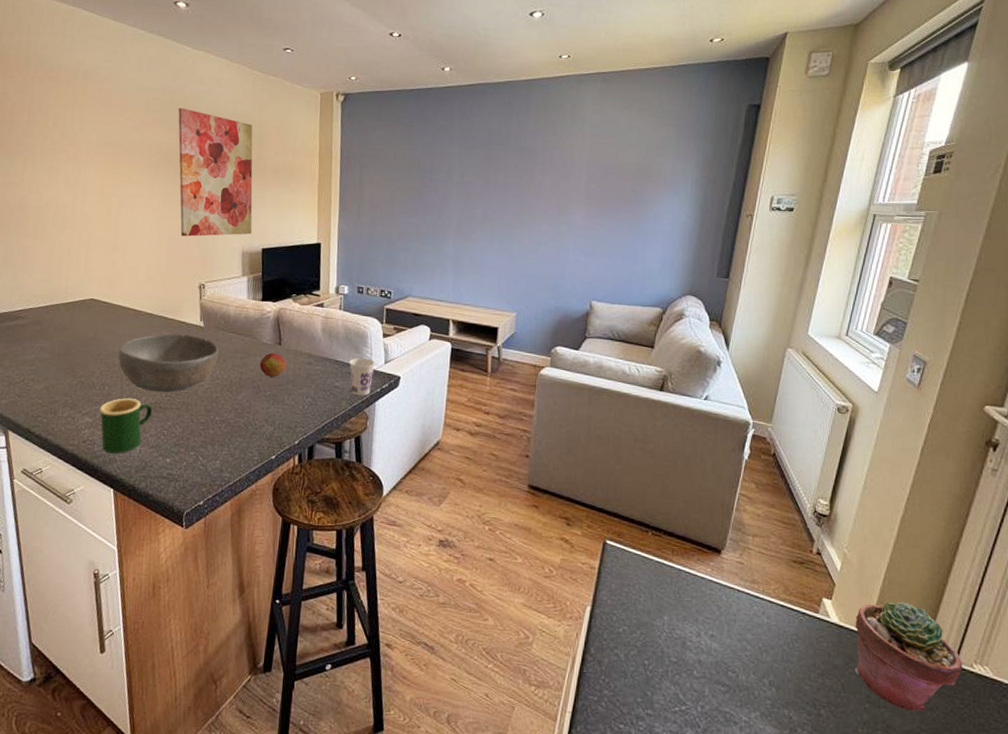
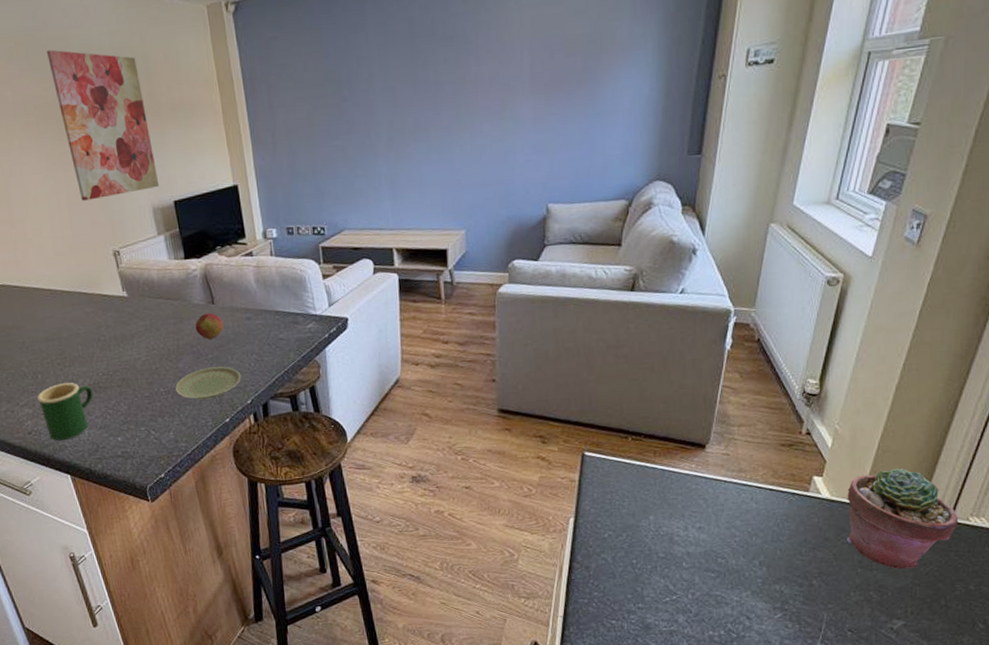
bowl: present [118,333,219,393] -> none [42,307,150,373]
plate: none [230,403,294,434] -> present [175,366,242,400]
cup: present [349,357,375,396] -> none [290,303,319,345]

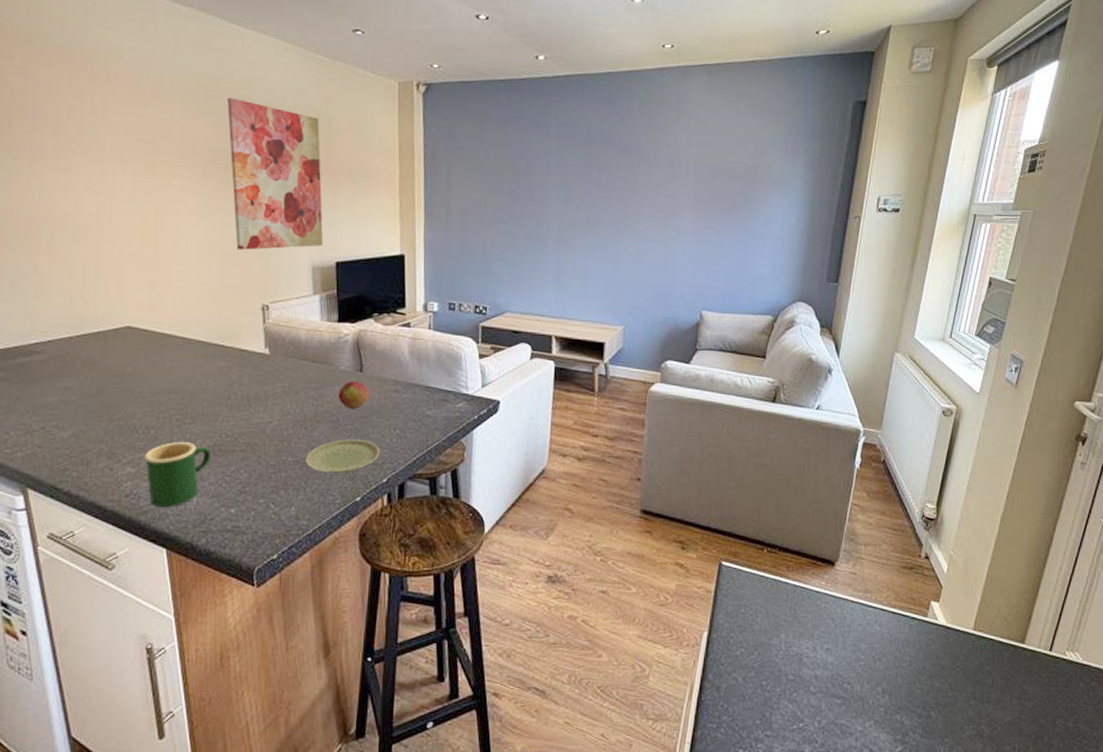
potted succulent: present [847,468,959,569] -> none [961,598,1057,702]

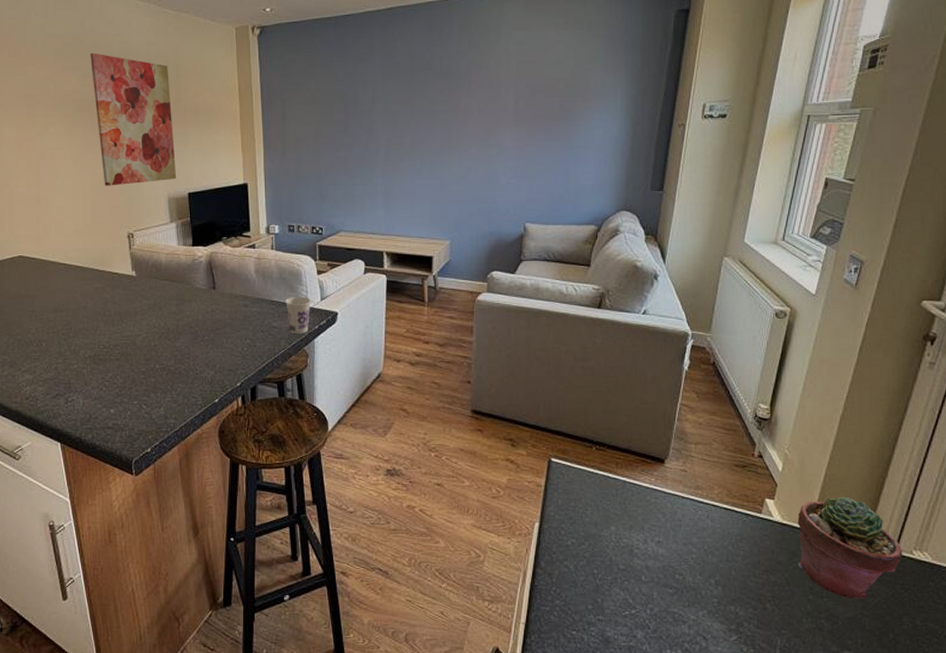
mug: present [144,442,211,508] -> none [39,353,92,409]
plate: present [306,439,380,474] -> none [171,349,234,379]
apple: present [338,380,369,409] -> none [195,297,222,322]
cup: none [442,382,471,425] -> present [285,296,311,335]
potted succulent: none [961,598,1057,702] -> present [797,497,903,598]

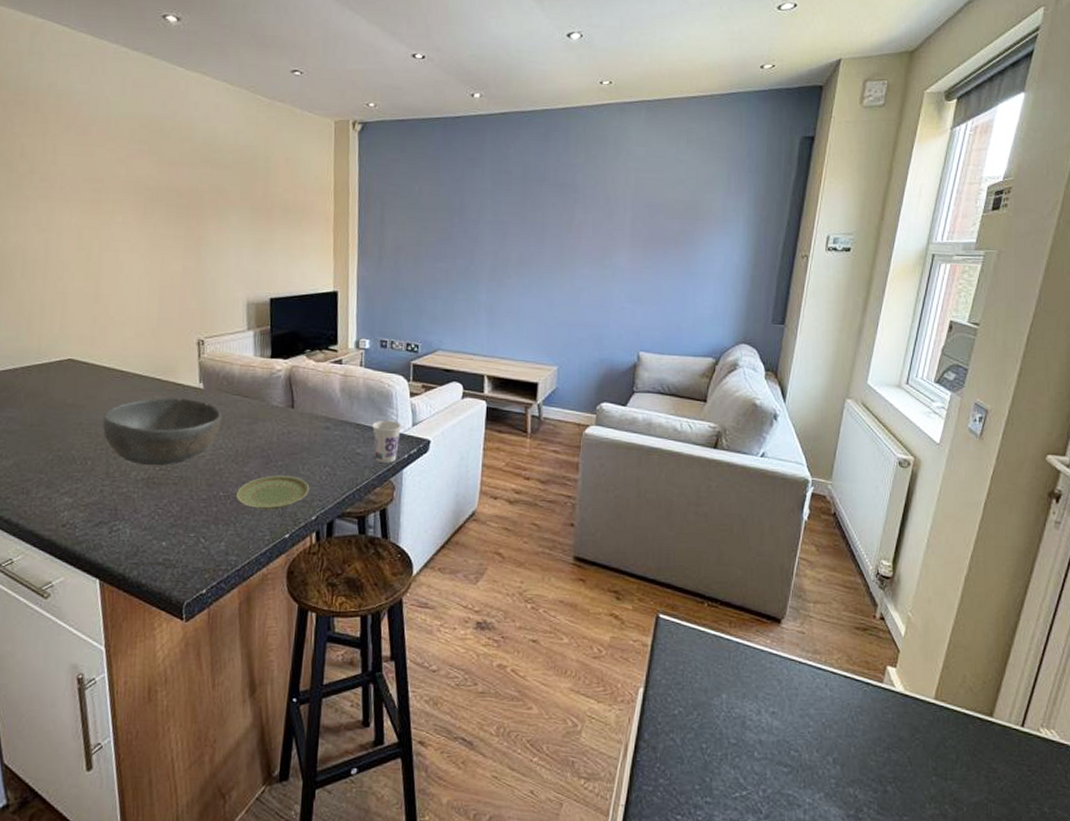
bowl: none [52,285,153,345] -> present [102,397,222,466]
wall art: present [90,53,177,186] -> none [169,137,259,286]
plate: none [171,349,234,379] -> present [237,475,310,510]
potted succulent: present [797,497,903,598] -> none [920,666,1030,781]

